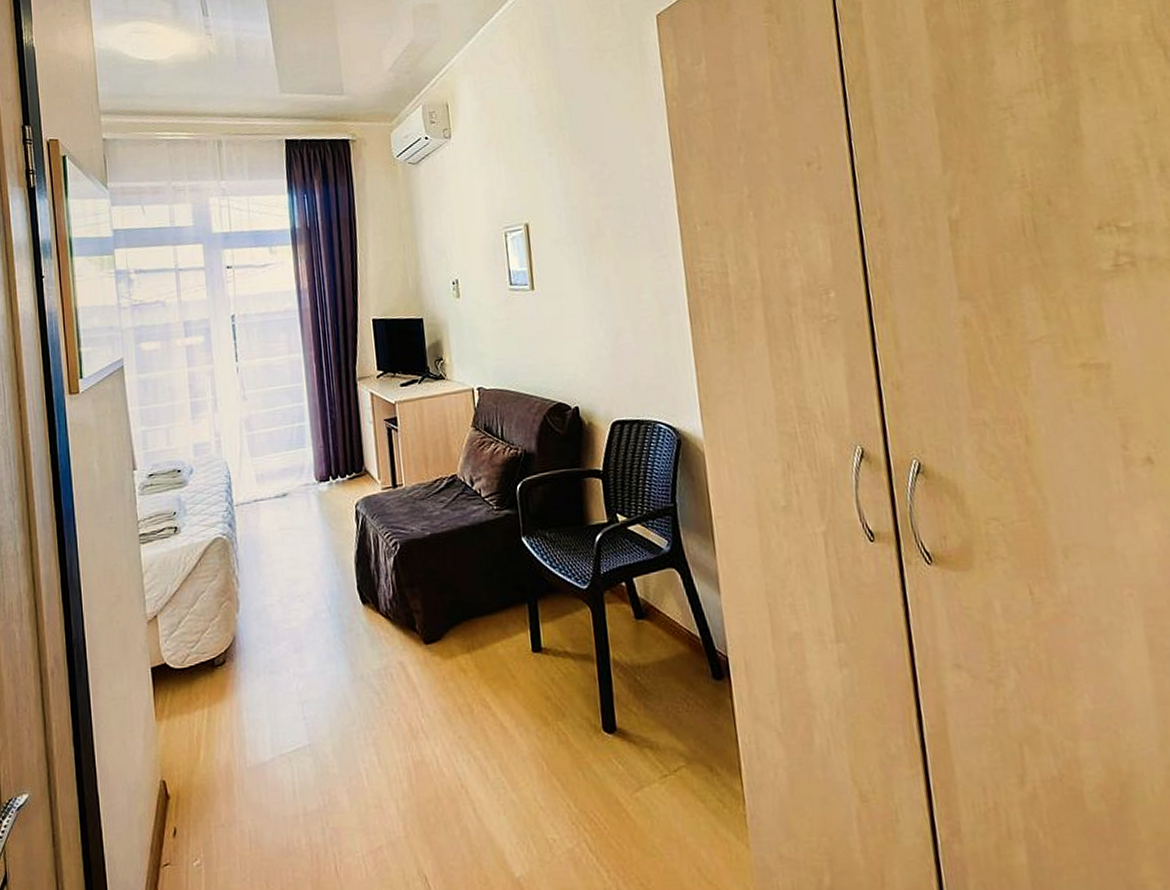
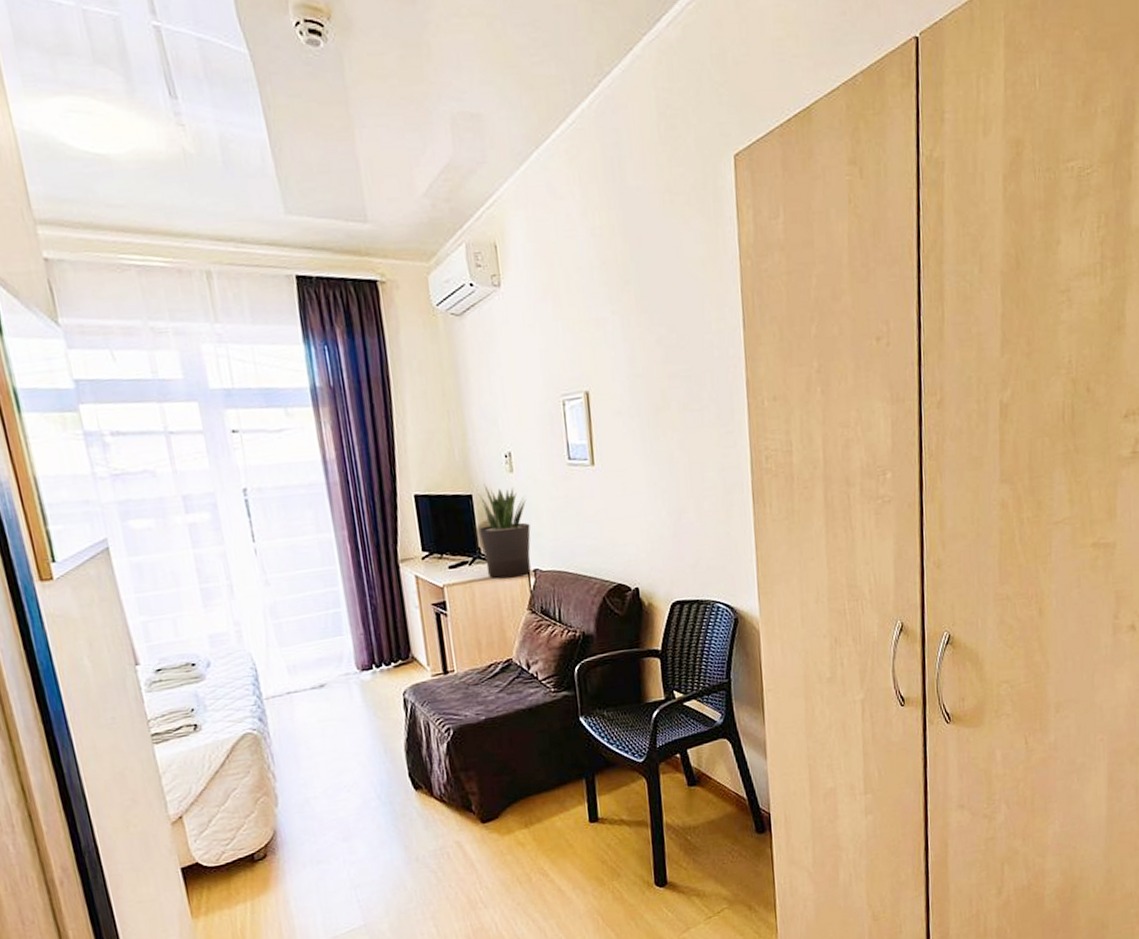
planter: none [428,308,475,397] -> present [478,483,531,579]

